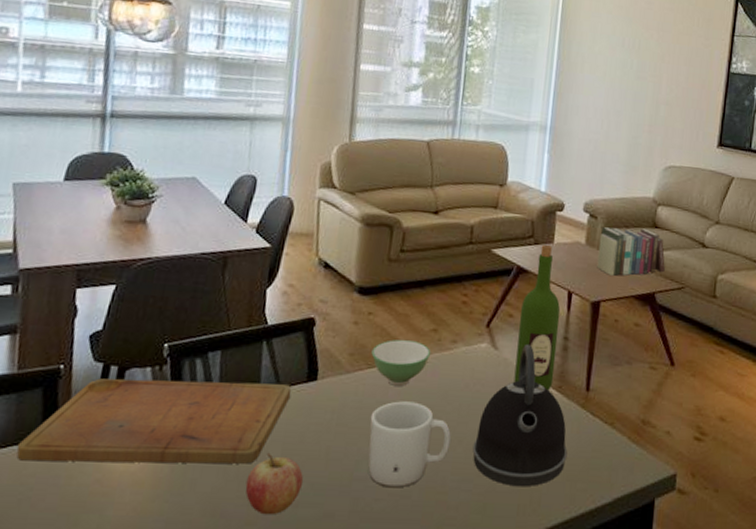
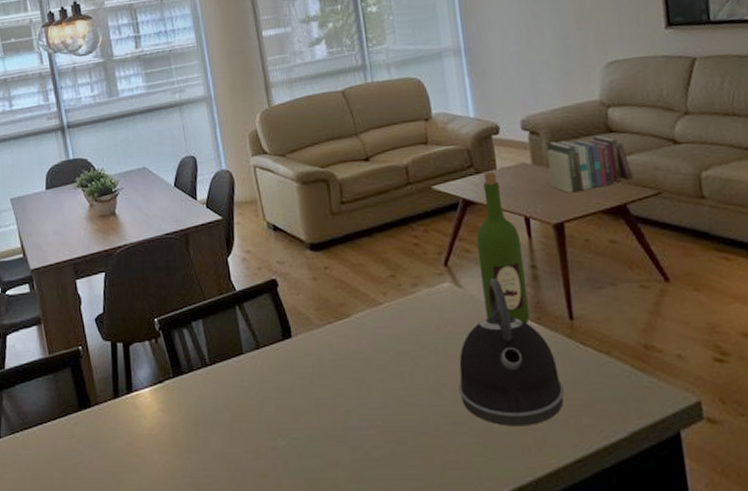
cutting board: present [16,378,292,464] -> none [63,343,272,430]
fruit: present [245,452,304,515] -> none [250,409,302,467]
mug: present [367,401,452,488] -> none [349,349,436,435]
bowl: present [371,339,431,386] -> none [336,288,394,335]

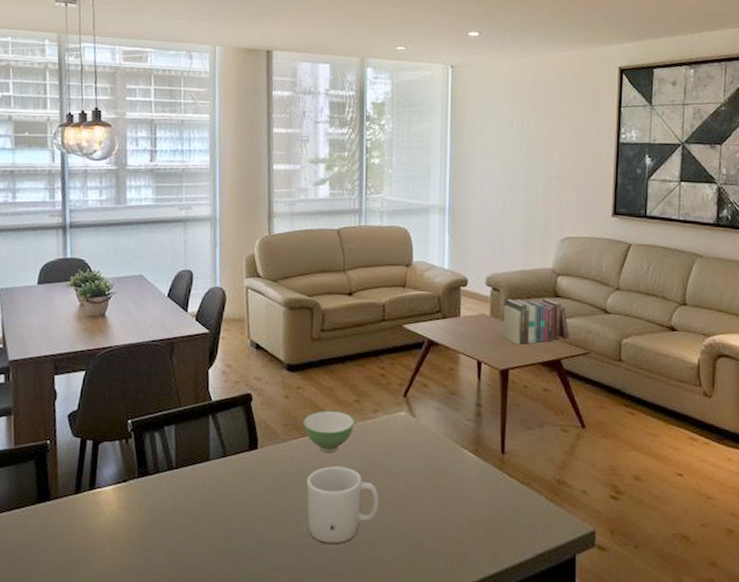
bowl: none [336,288,394,335] -> present [303,410,356,452]
mug: none [349,349,436,435] -> present [306,466,380,545]
kettle: present [458,277,564,427] -> none [400,411,488,544]
wine bottle: present [476,171,530,324] -> none [433,318,472,454]

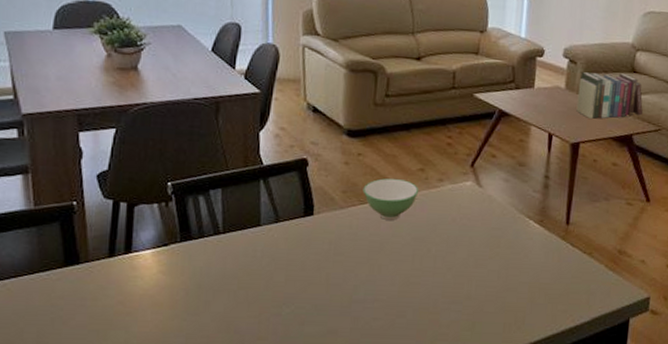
mug: present [306,466,380,545] -> none [364,233,442,309]

